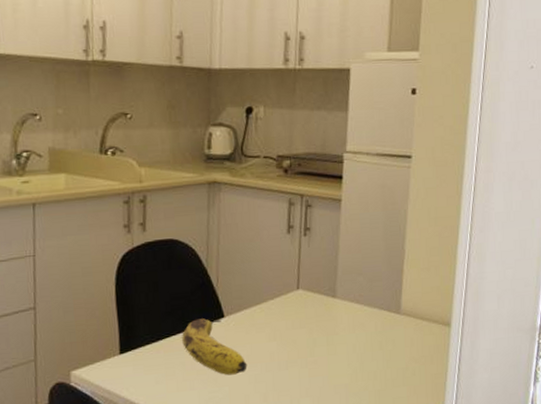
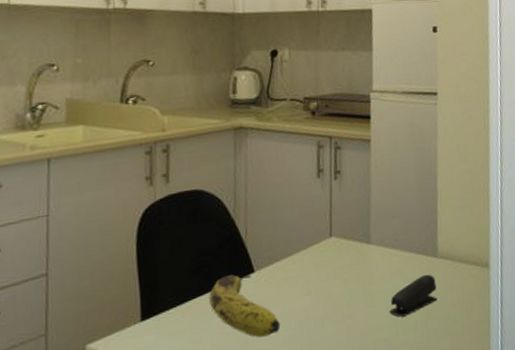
stapler: none [351,329,398,366] -> present [390,274,438,317]

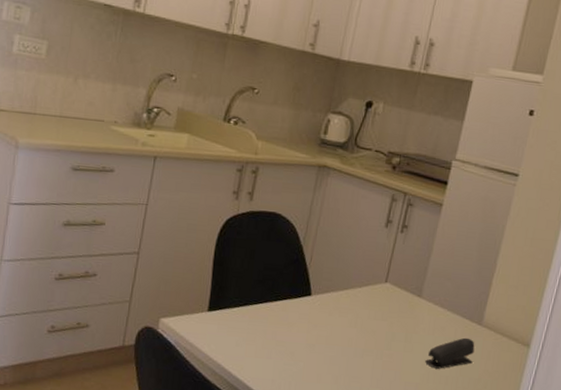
fruit: present [209,274,281,338] -> none [267,292,325,353]

